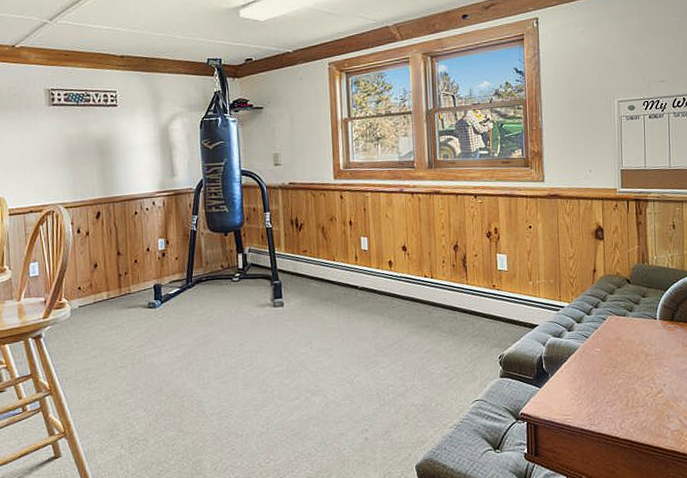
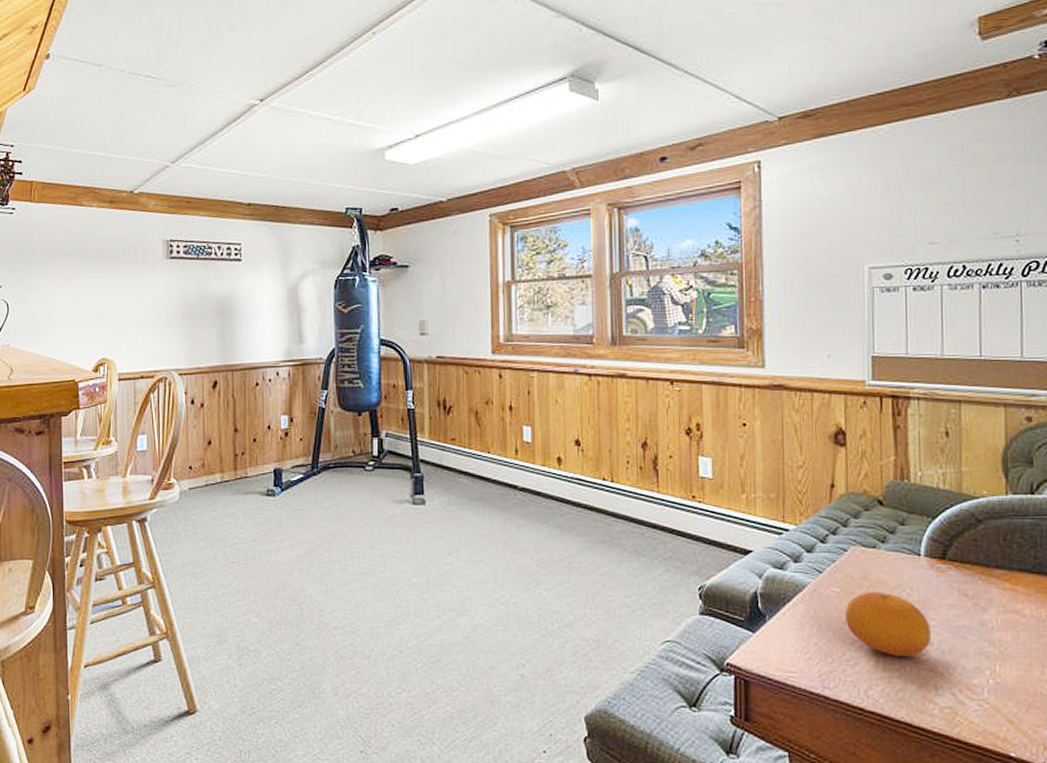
fruit: none [604,348,665,397] -> present [844,591,932,658]

